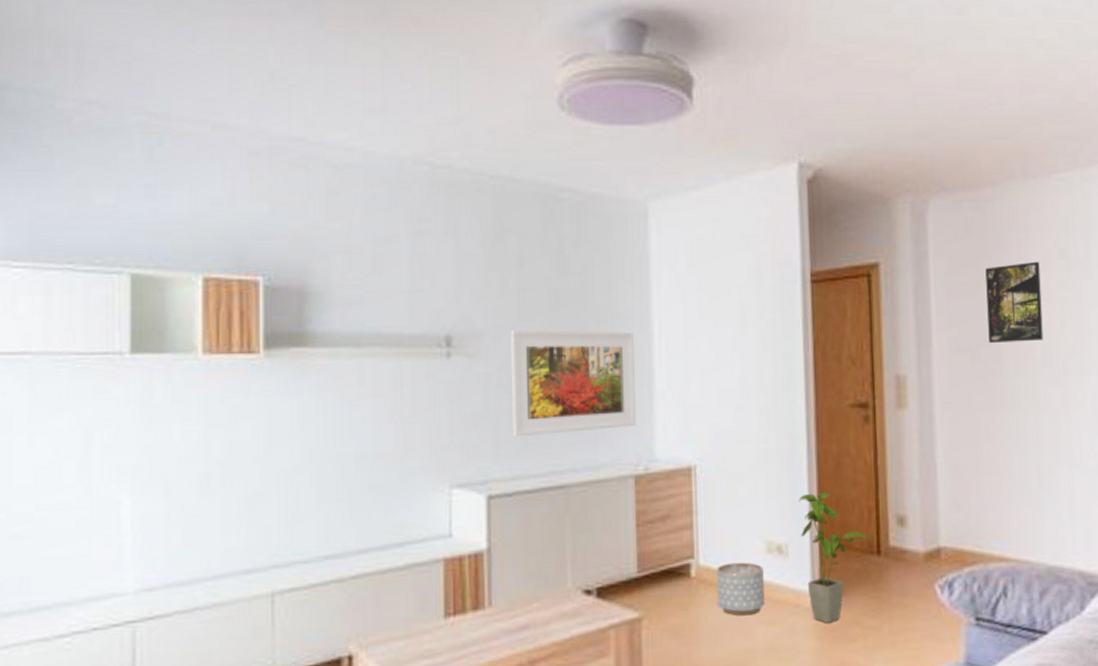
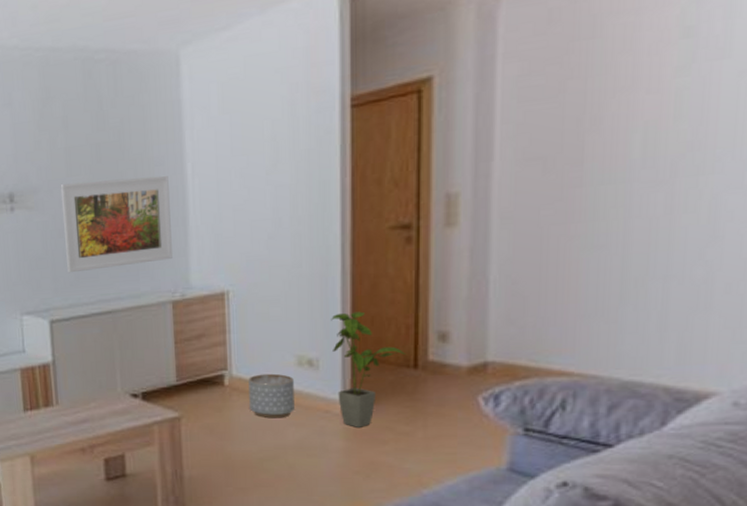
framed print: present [985,261,1043,343] -> none [569,45,652,149]

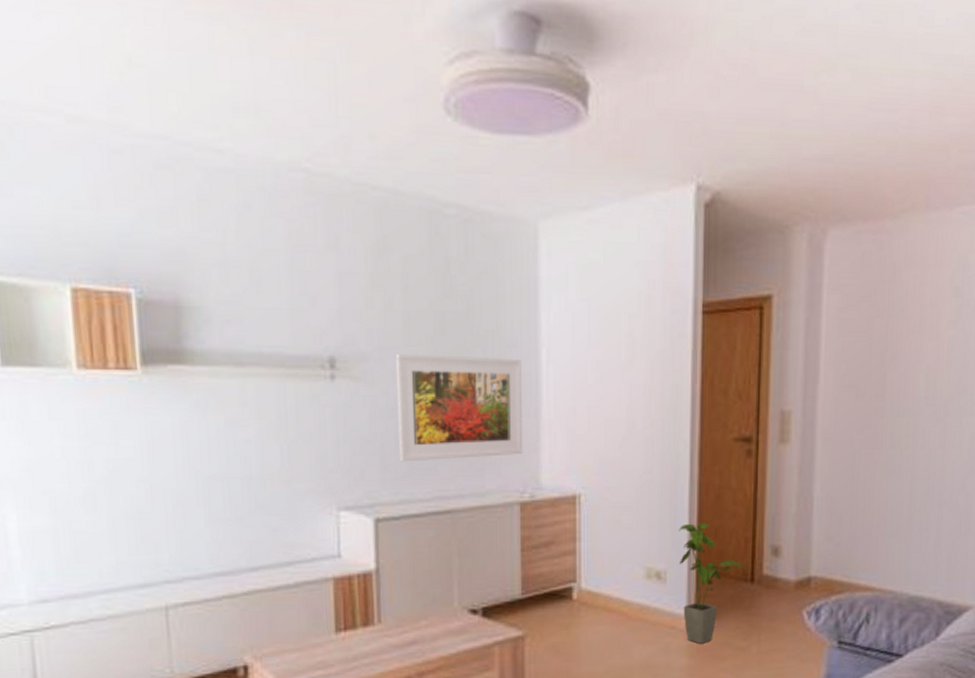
planter: present [248,373,294,419] -> none [597,586,642,636]

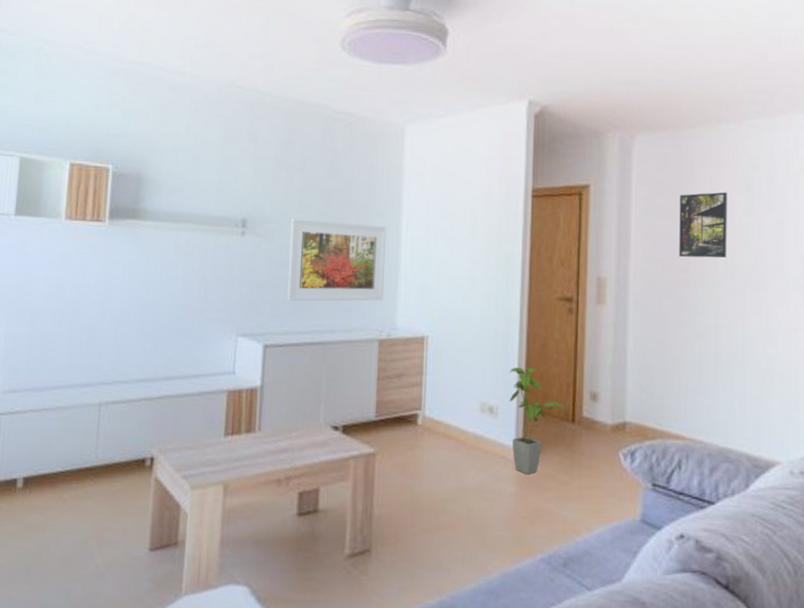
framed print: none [875,298,933,381] -> present [679,192,727,258]

